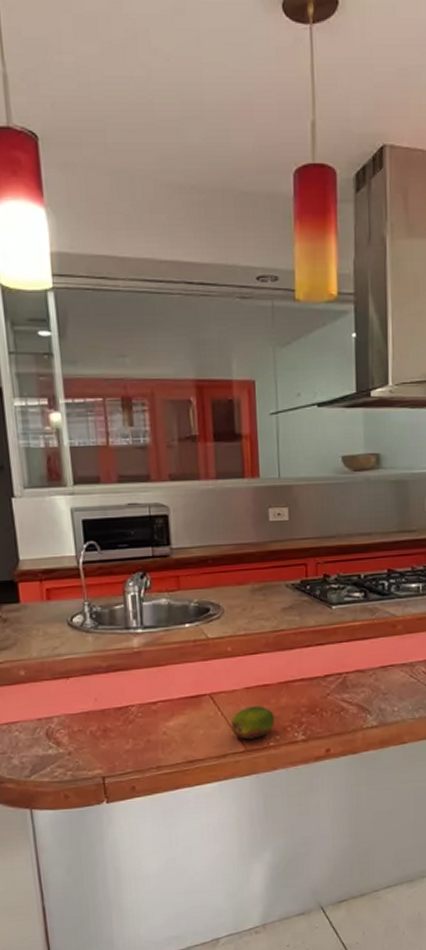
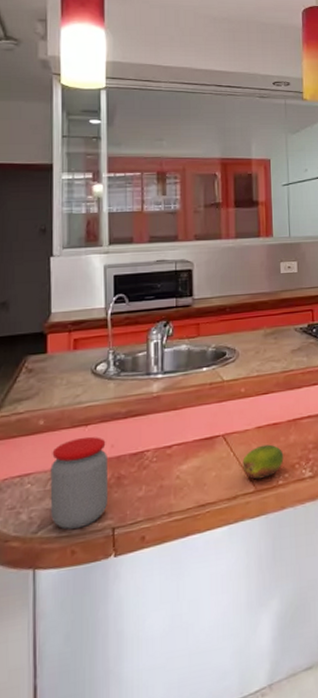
jar: none [36,689,97,776] -> present [50,436,109,530]

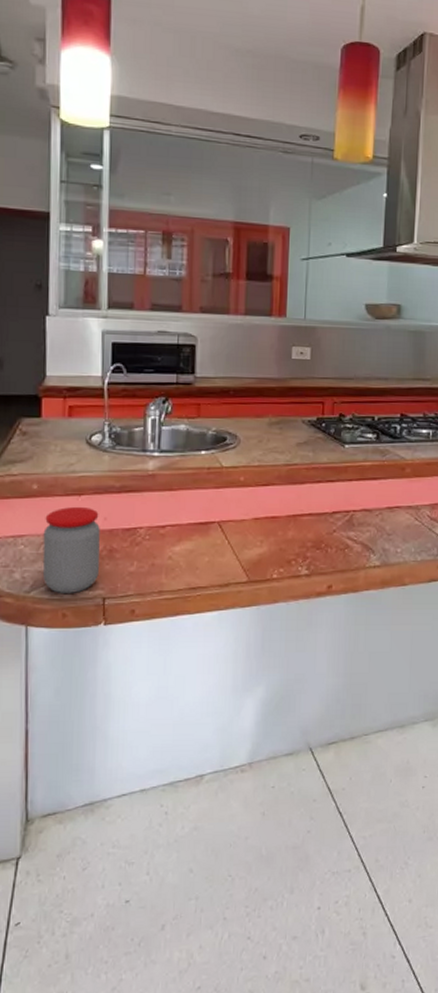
fruit: present [242,444,284,480] -> none [236,537,280,570]

